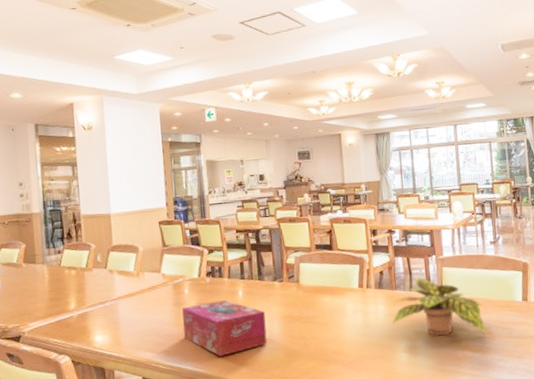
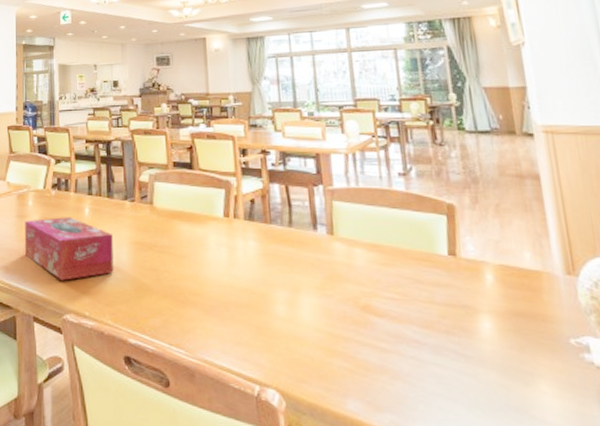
plant: present [392,277,487,336] -> none [265,210,397,294]

